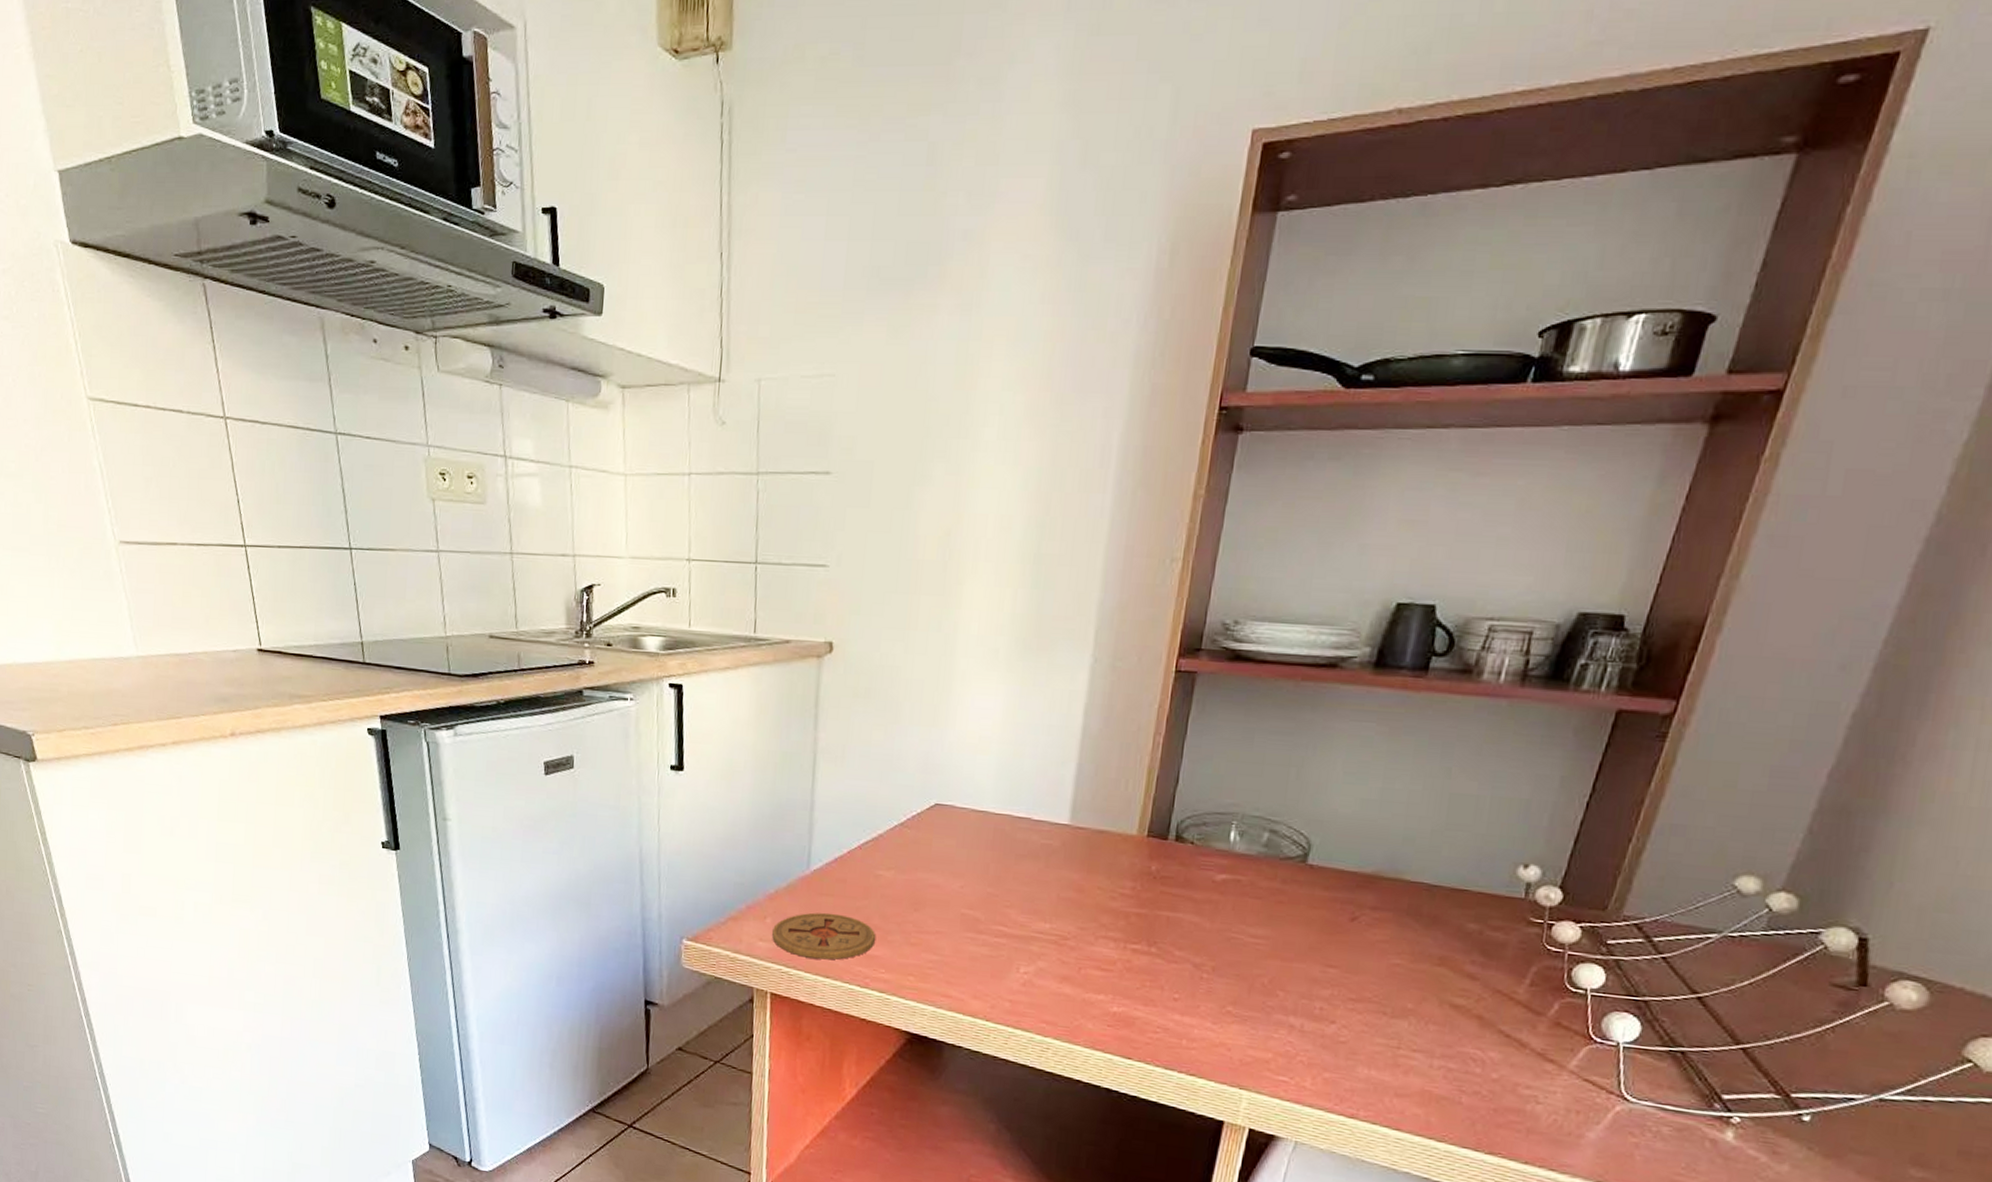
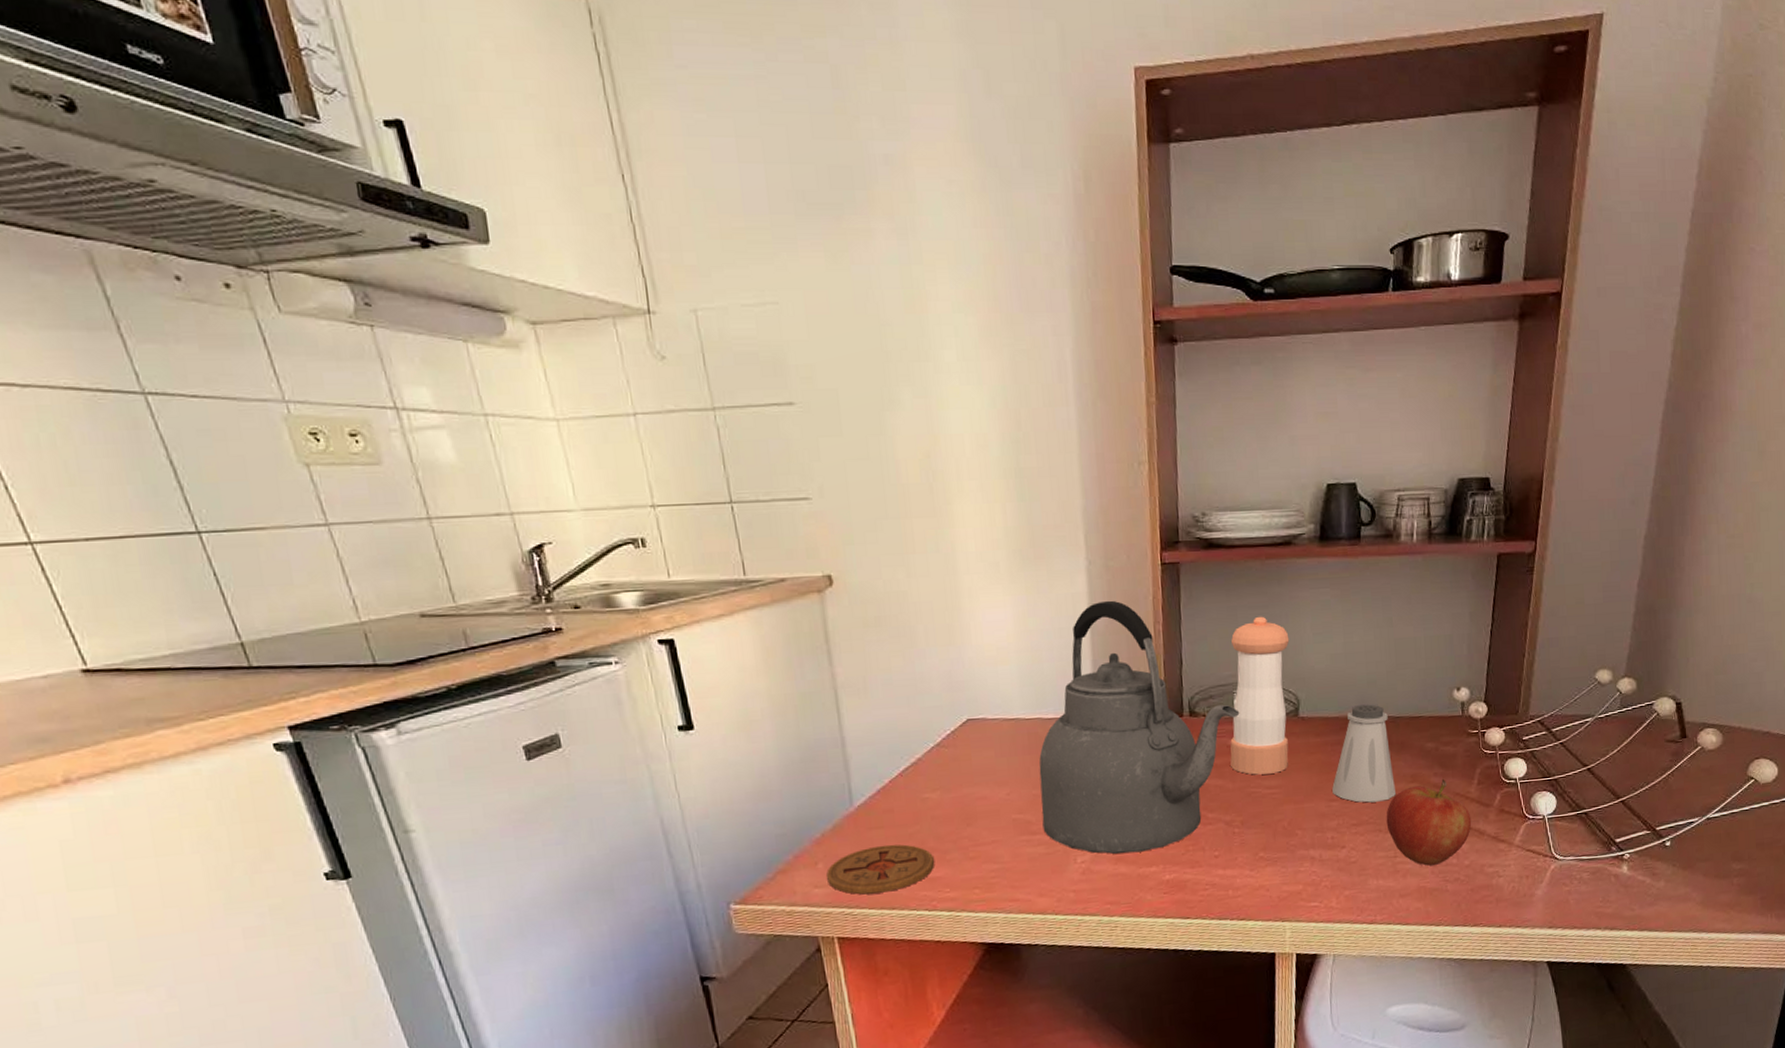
kettle: none [990,702,1235,977] -> present [1039,600,1240,855]
pepper shaker: none [1212,743,1313,922] -> present [1230,616,1290,775]
saltshaker: none [1332,863,1423,981] -> present [1332,704,1396,803]
apple: none [1394,969,1513,1070] -> present [1386,778,1472,866]

